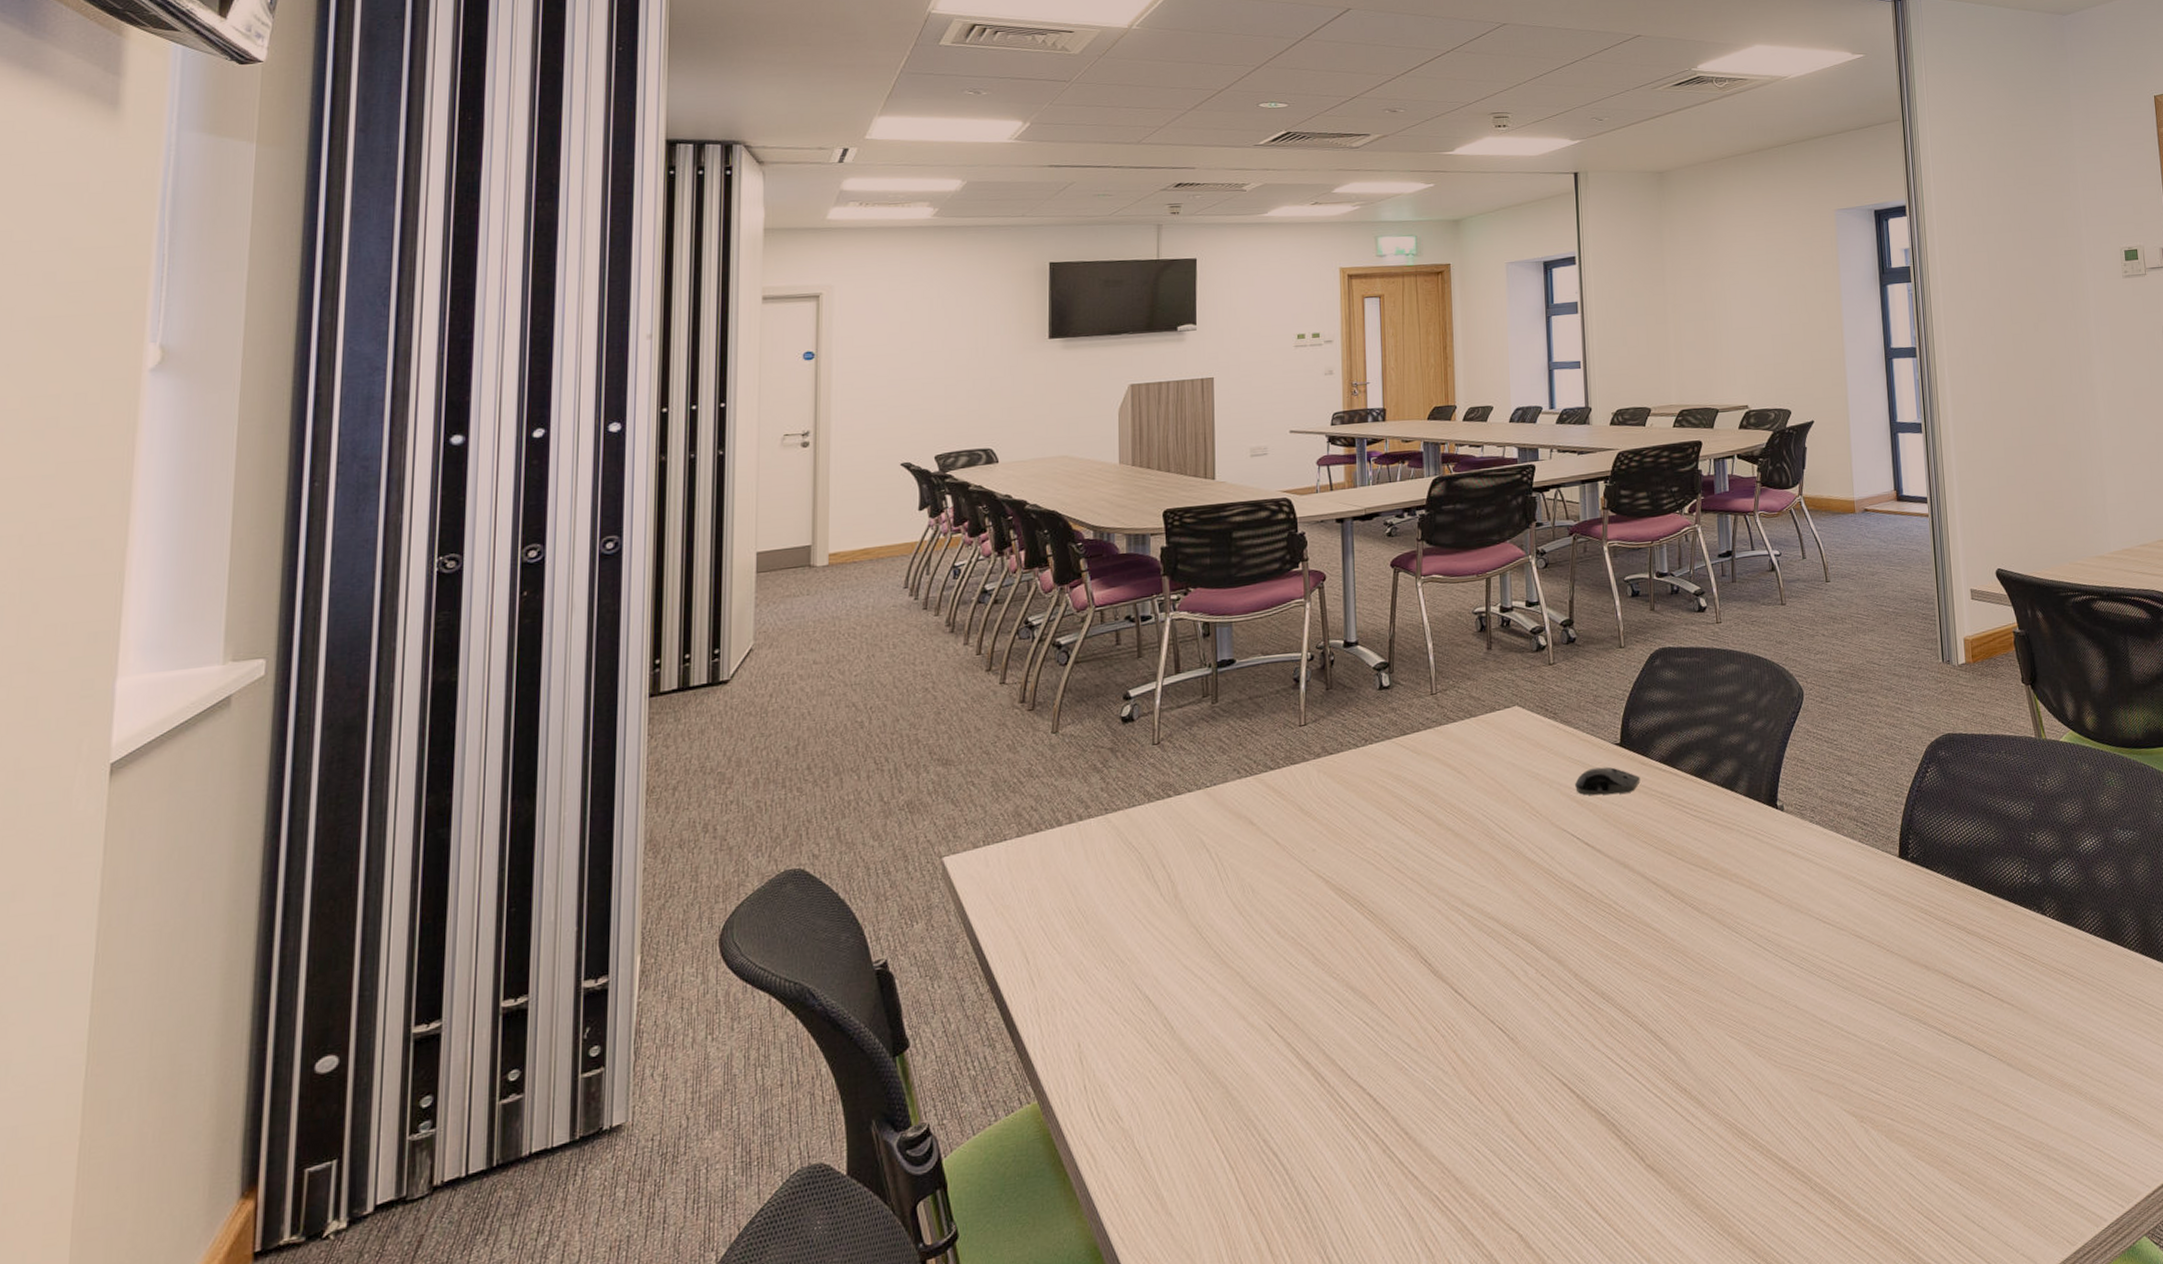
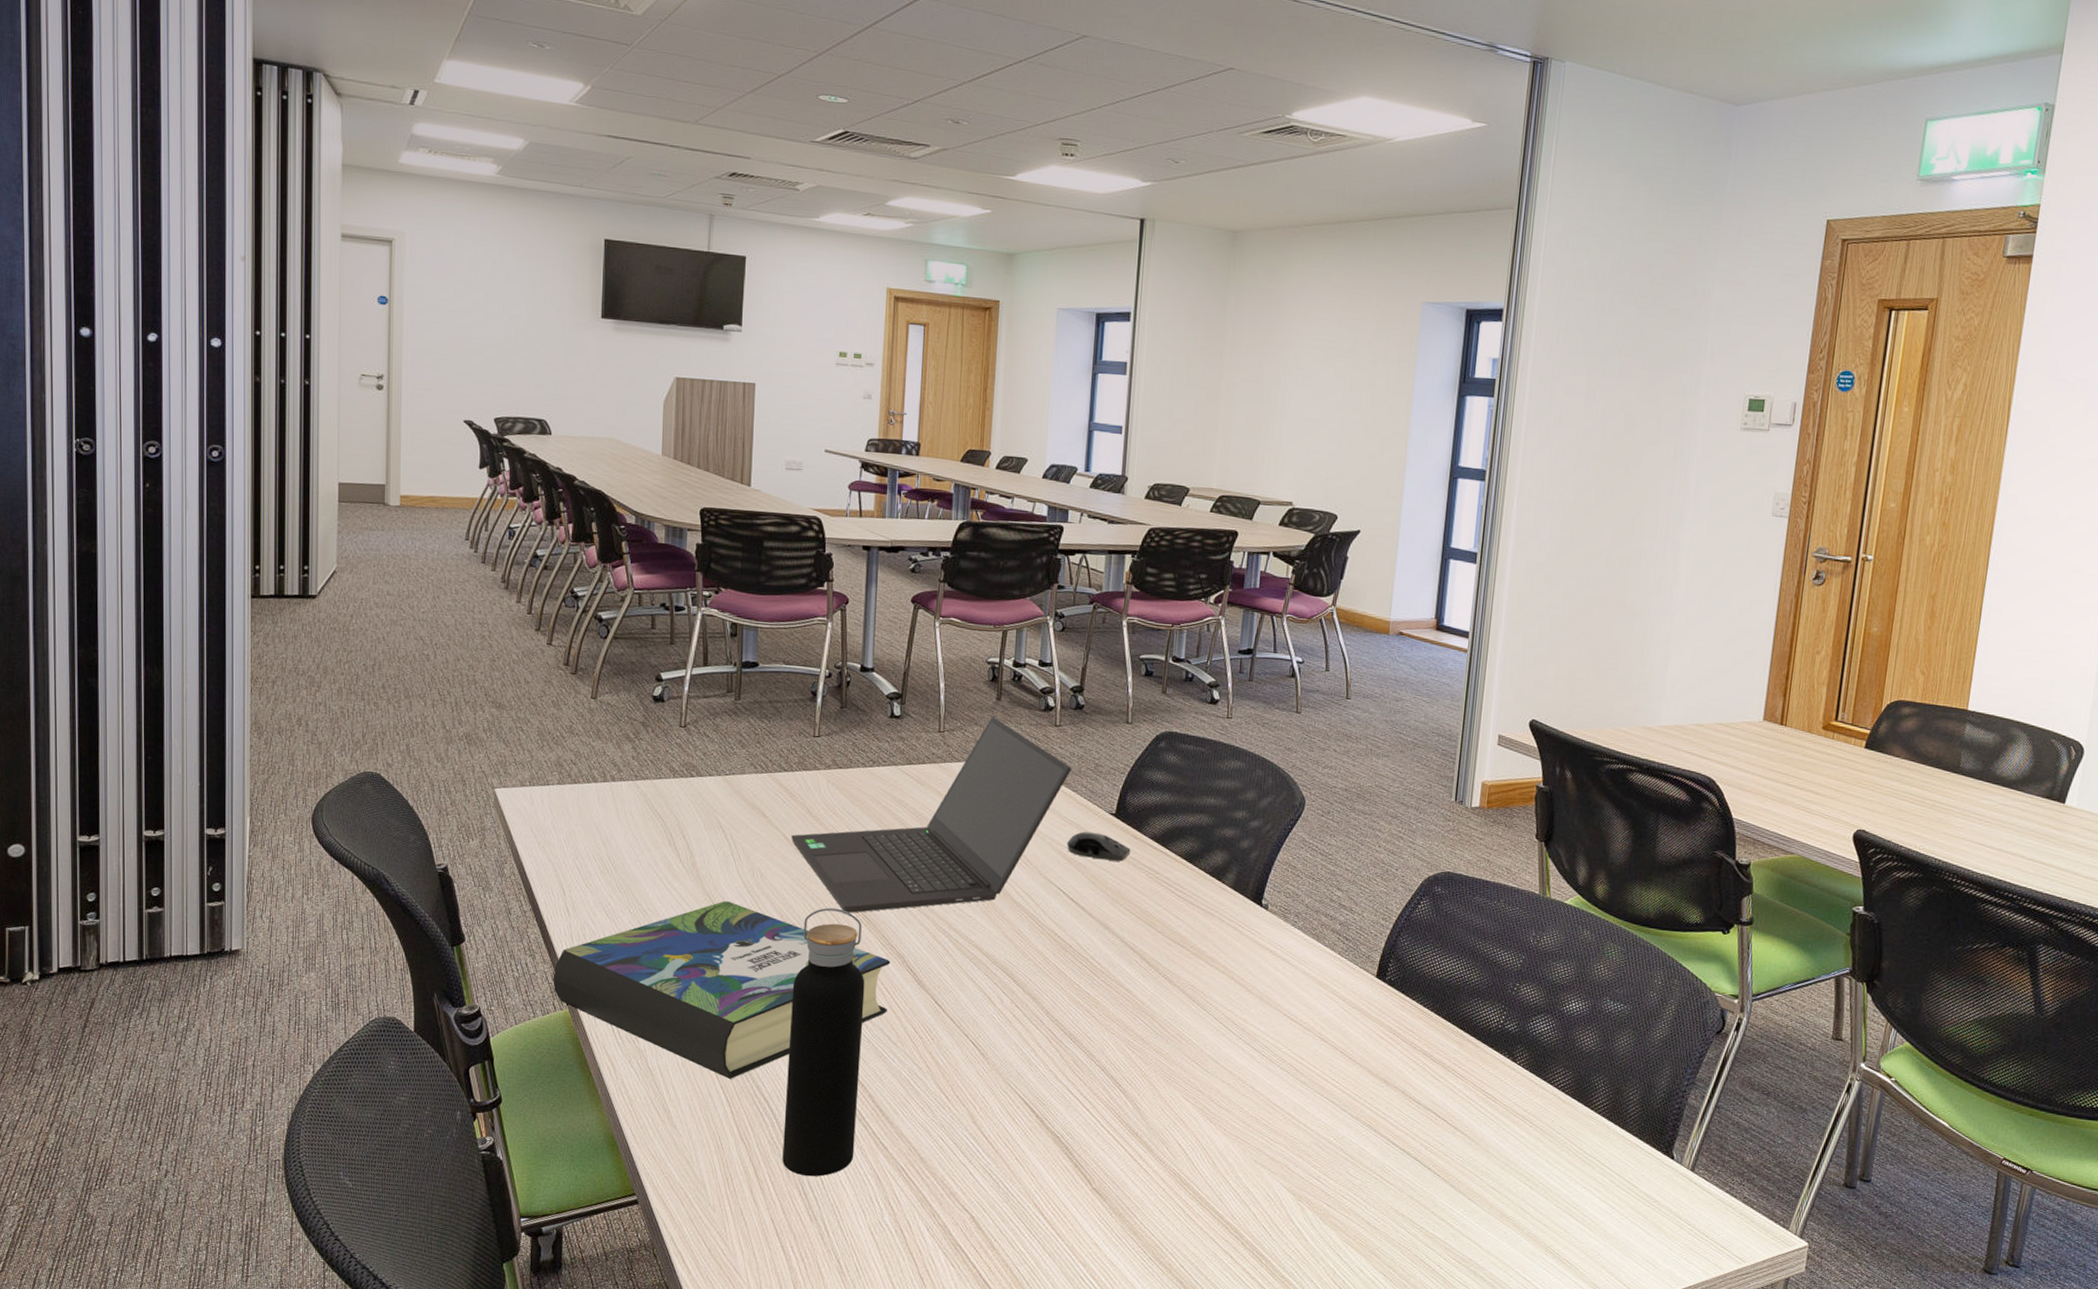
book: none [1017,928,1404,1139] -> present [553,901,891,1079]
laptop: none [1283,668,1571,912] -> present [791,717,1072,913]
water bottle: none [1296,909,1381,1237] -> present [782,907,865,1177]

